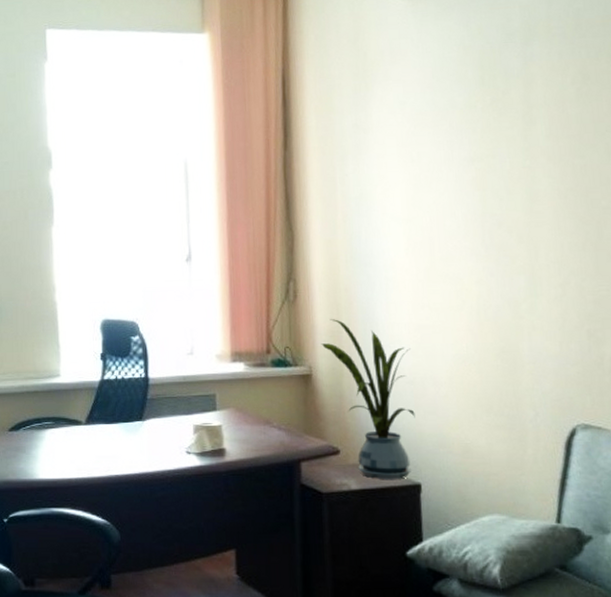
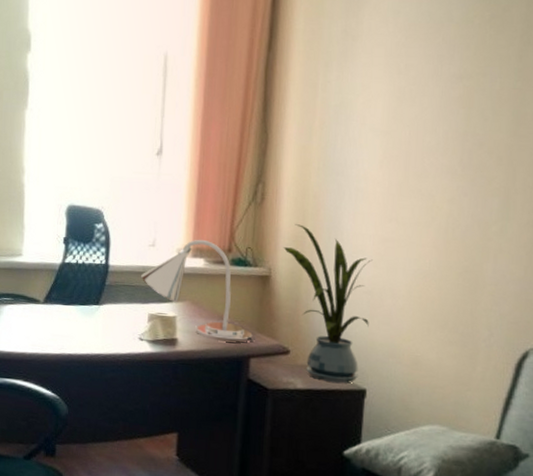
table lamp: none [182,343,304,447] -> present [141,239,255,343]

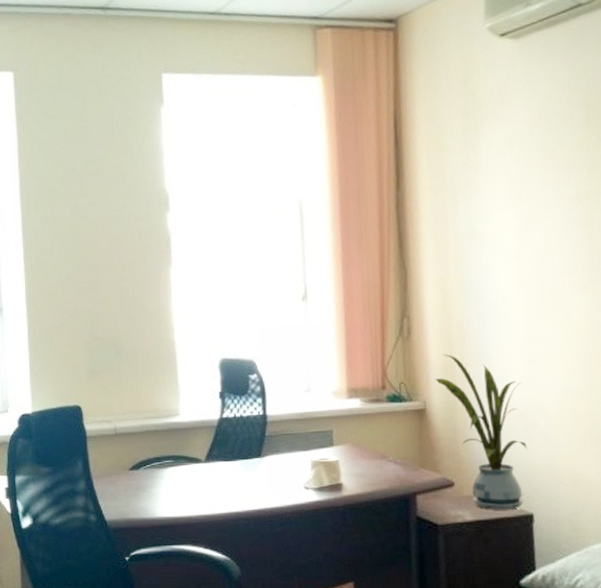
table lamp: present [141,239,255,343] -> none [300,379,419,481]

